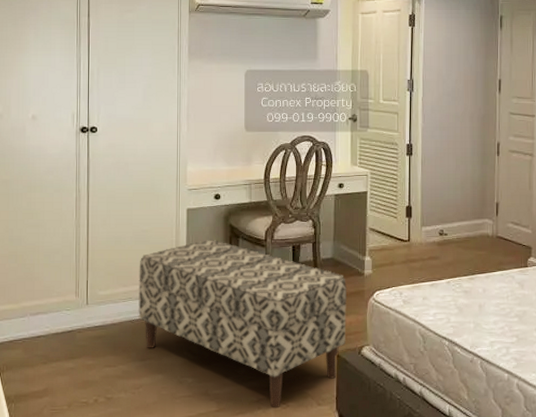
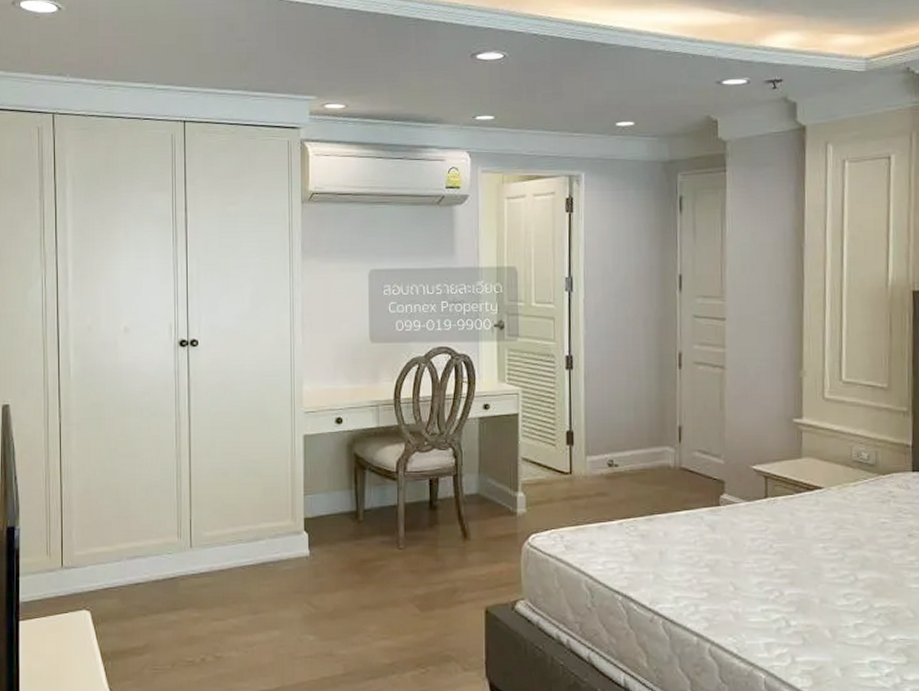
bench: present [138,239,348,408] -> none [249,471,497,673]

